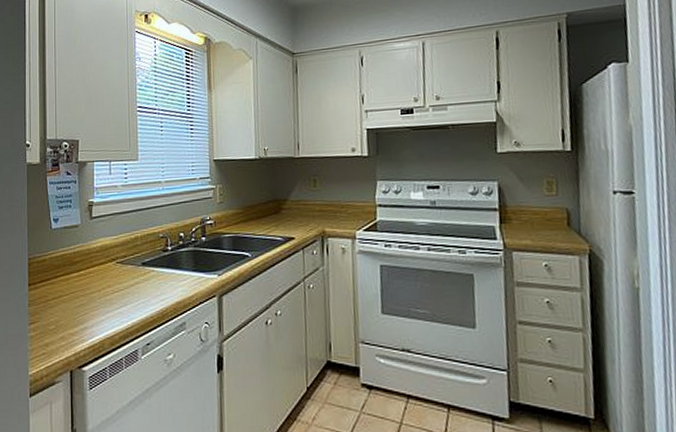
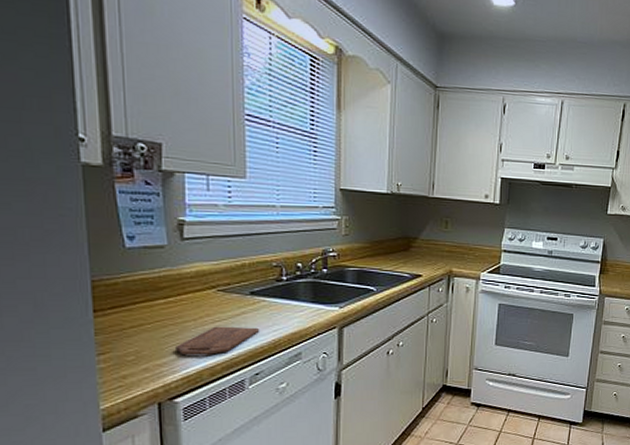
cutting board: none [84,296,150,325] -> present [175,326,260,356]

